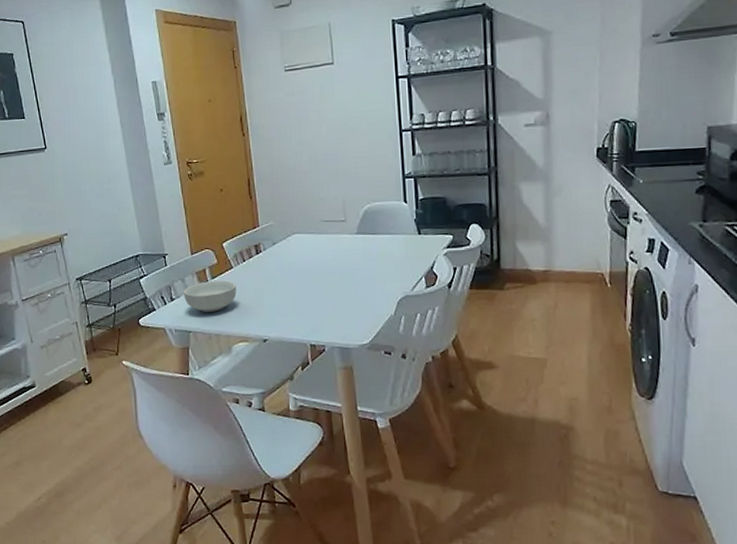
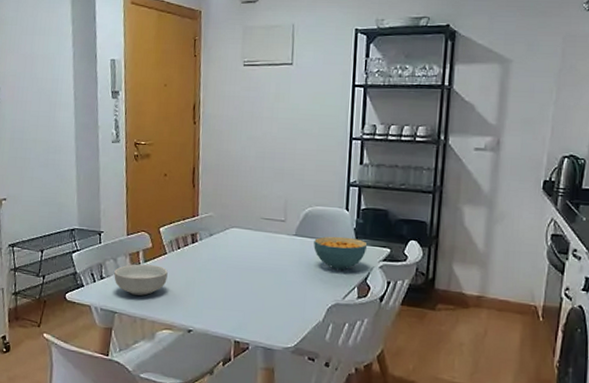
cereal bowl: none [376,229,430,263] -> present [314,236,368,270]

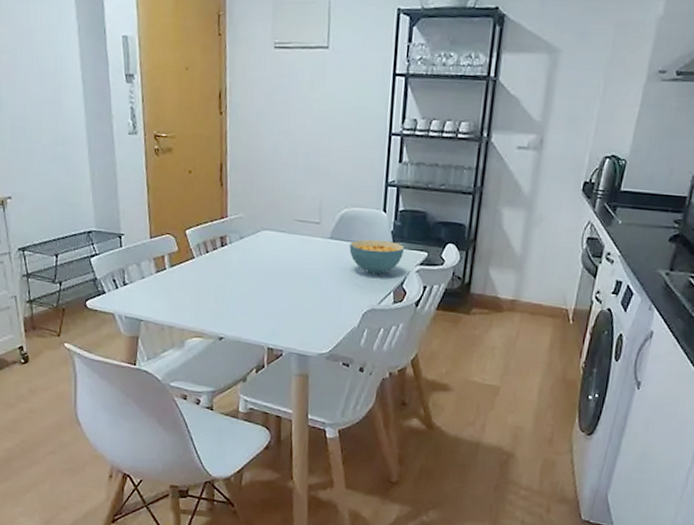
cereal bowl: present [114,264,168,296] -> none [138,269,196,303]

